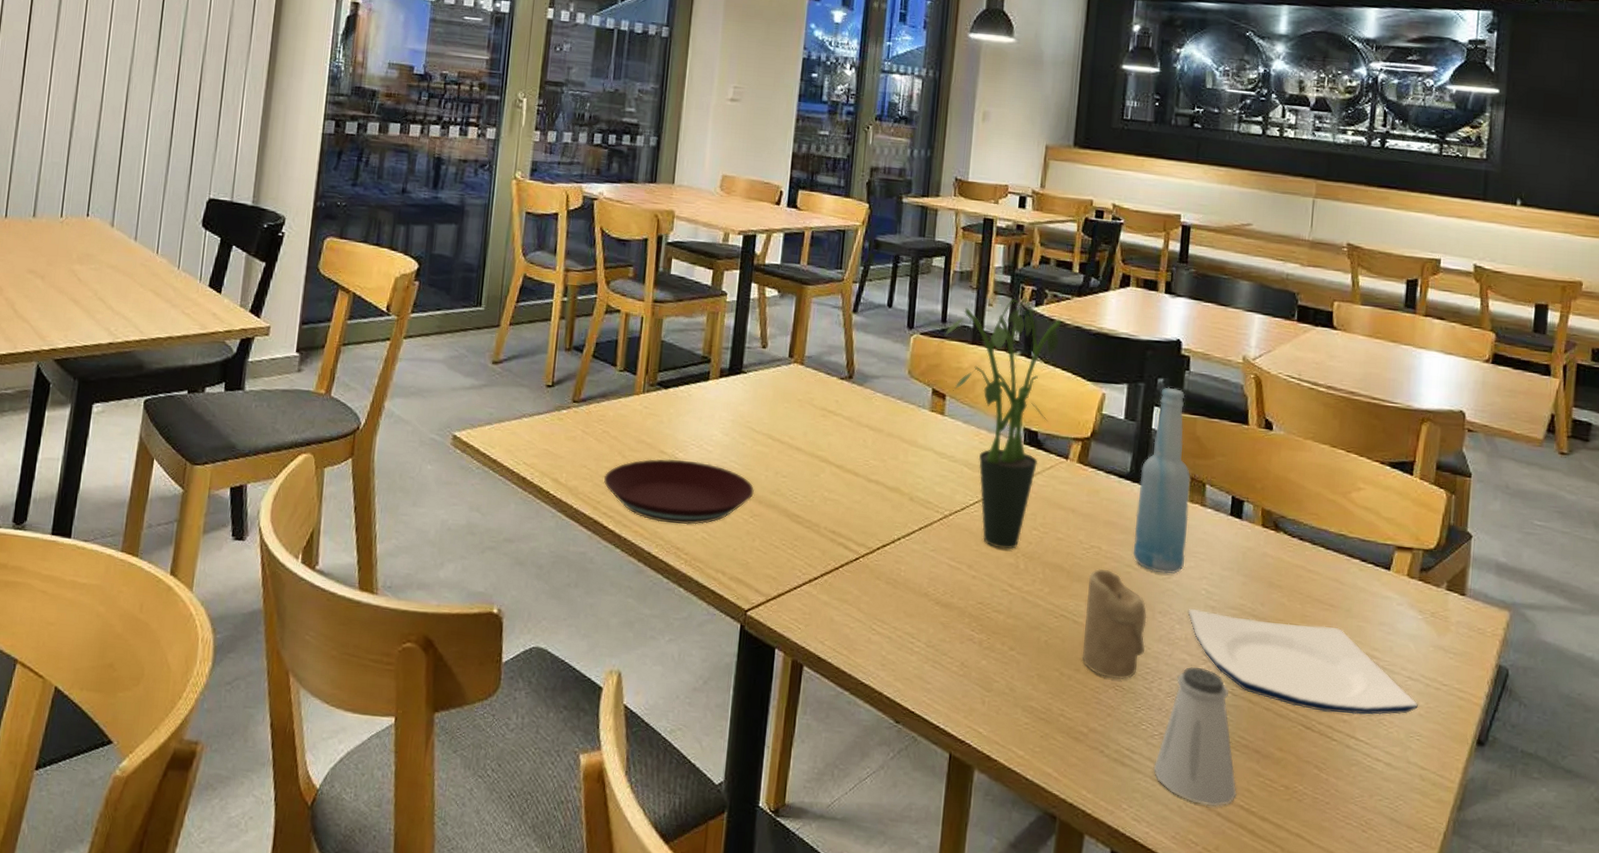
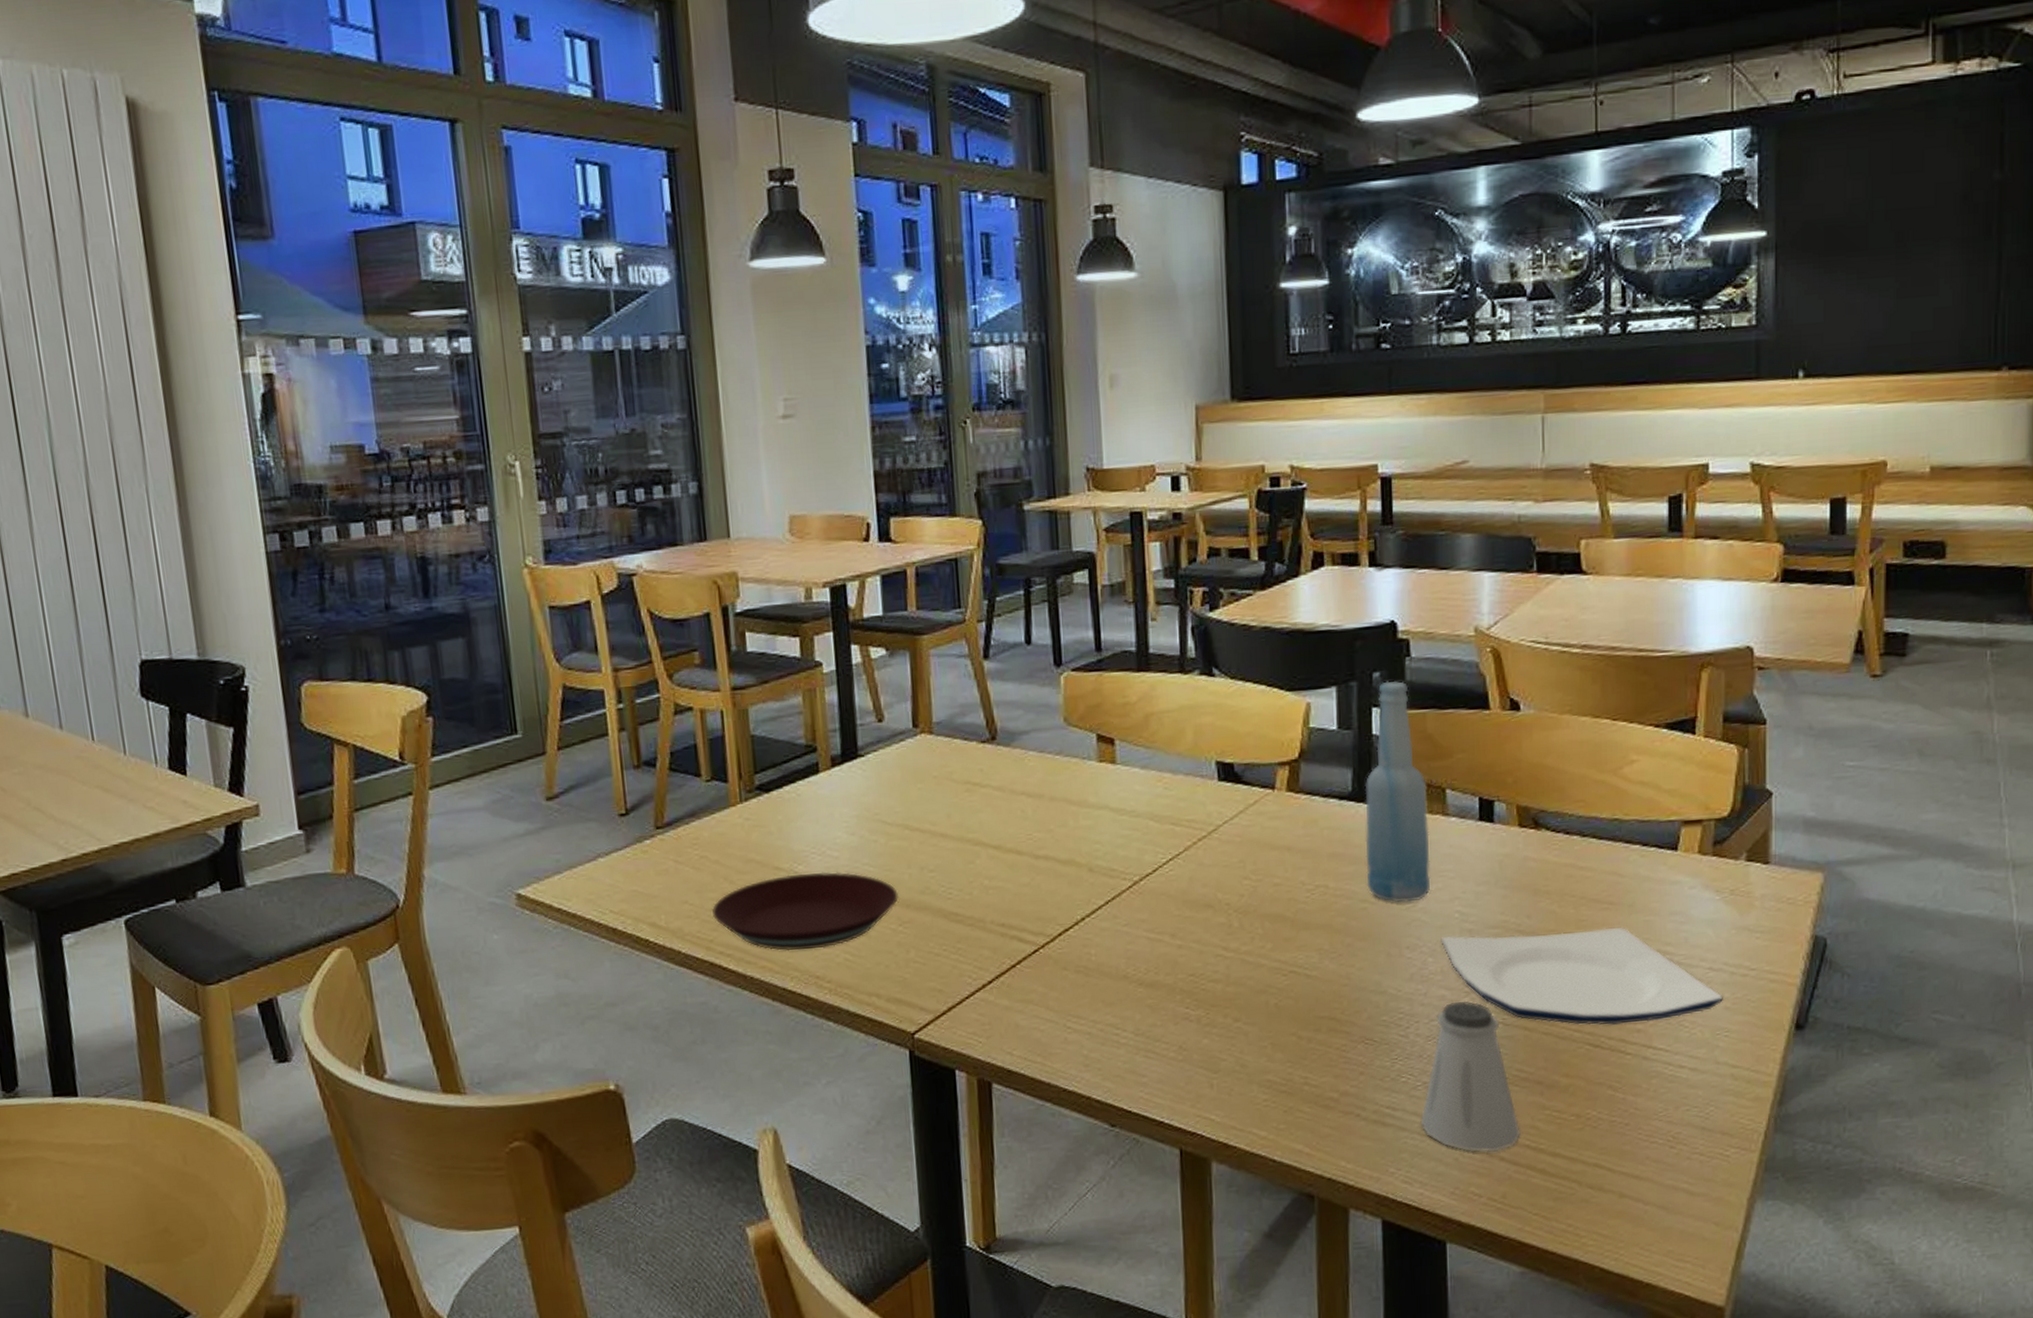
potted plant: present [944,298,1062,550] -> none [1101,603,1246,909]
candle: present [1081,568,1147,680] -> none [1317,909,1395,1032]

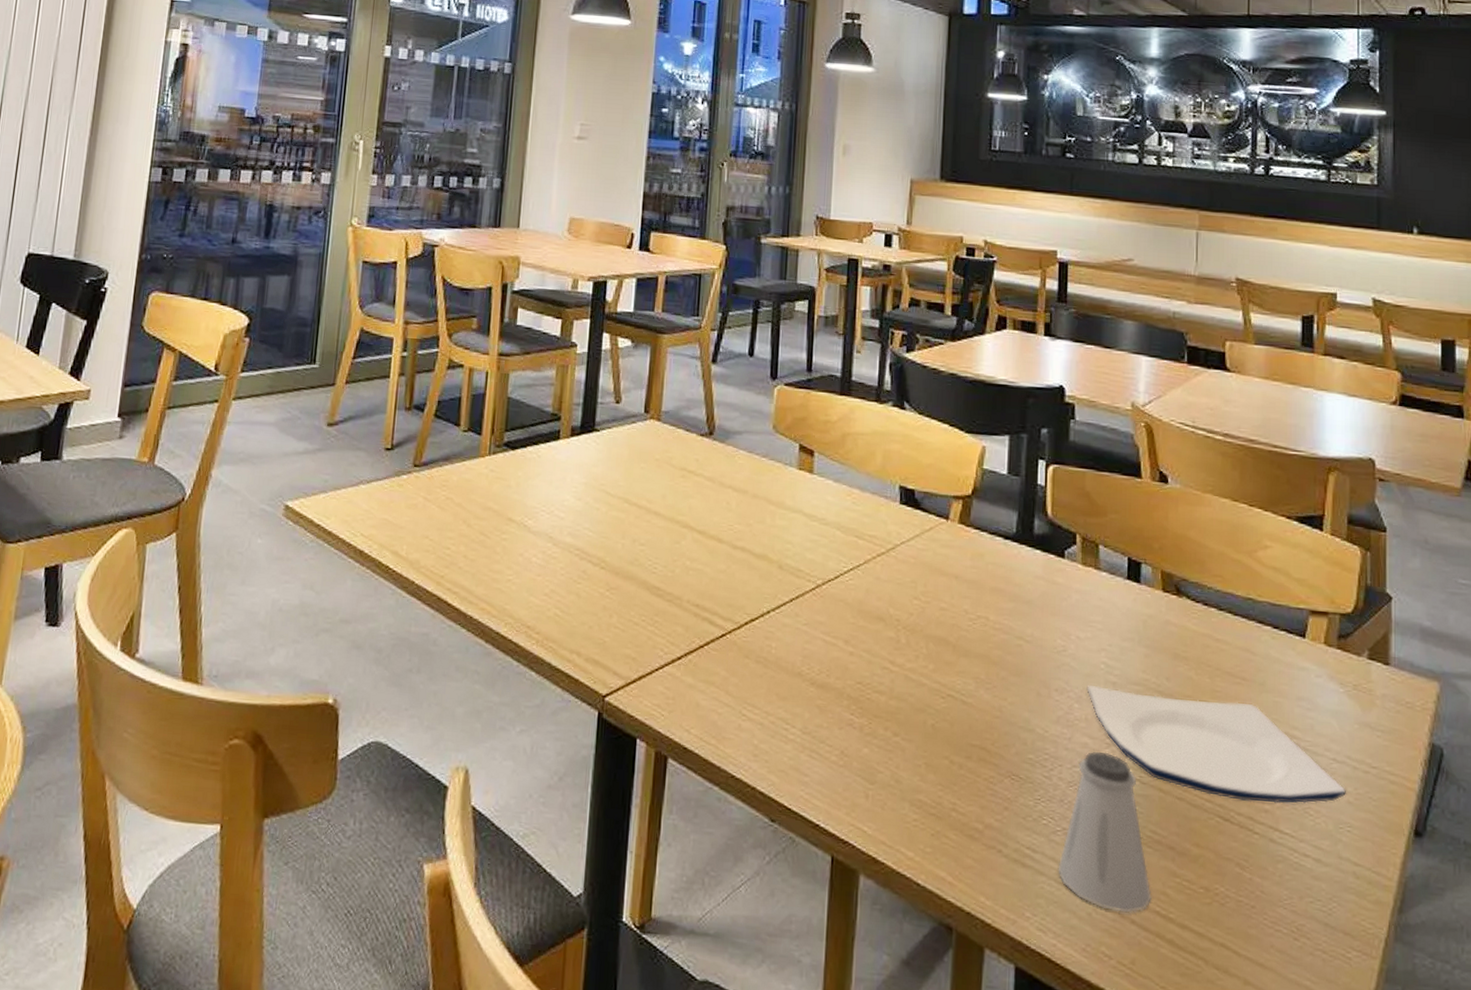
plate: present [711,872,898,951] -> none [447,527,610,601]
bottle: present [1364,681,1431,903] -> none [1023,438,1082,646]

